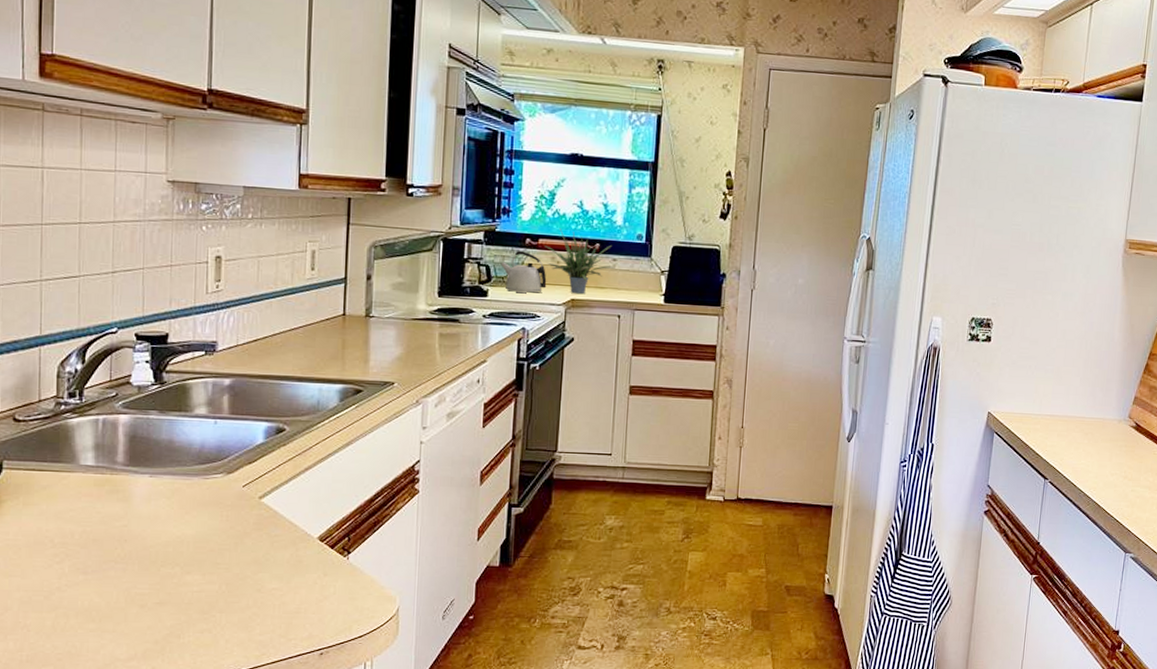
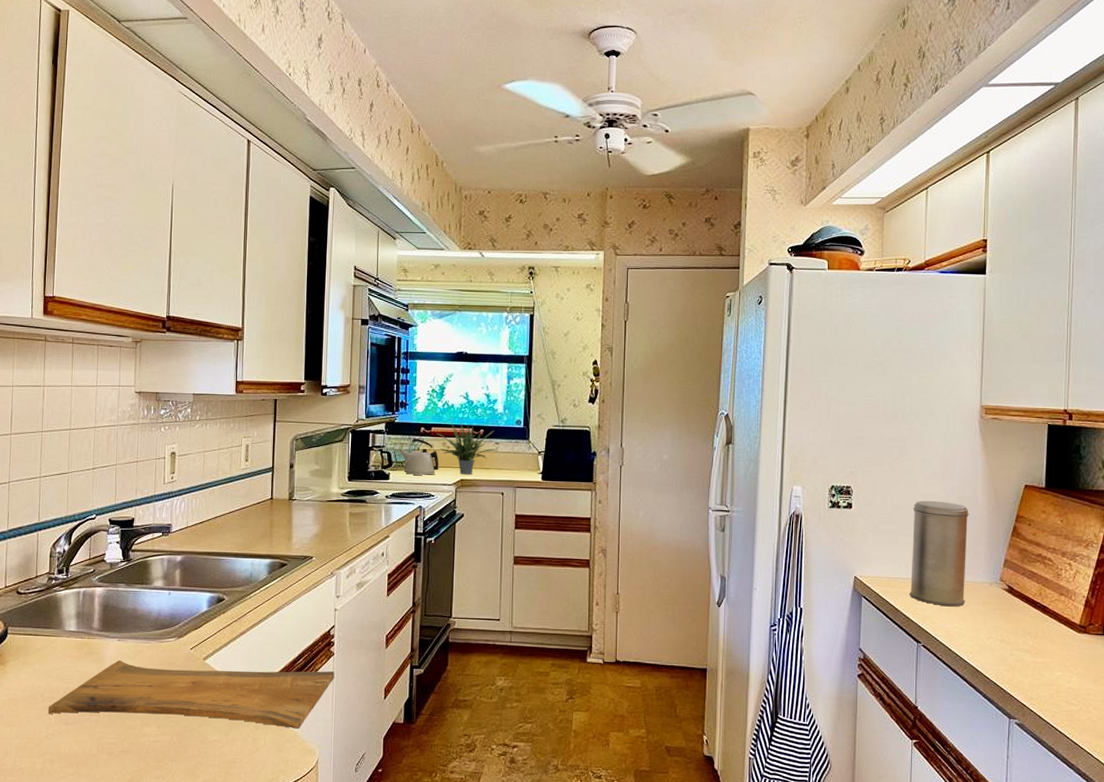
cutting board: none [59,500,420,575] -> present [48,660,335,730]
canister: none [1040,335,1105,443] -> present [909,500,969,607]

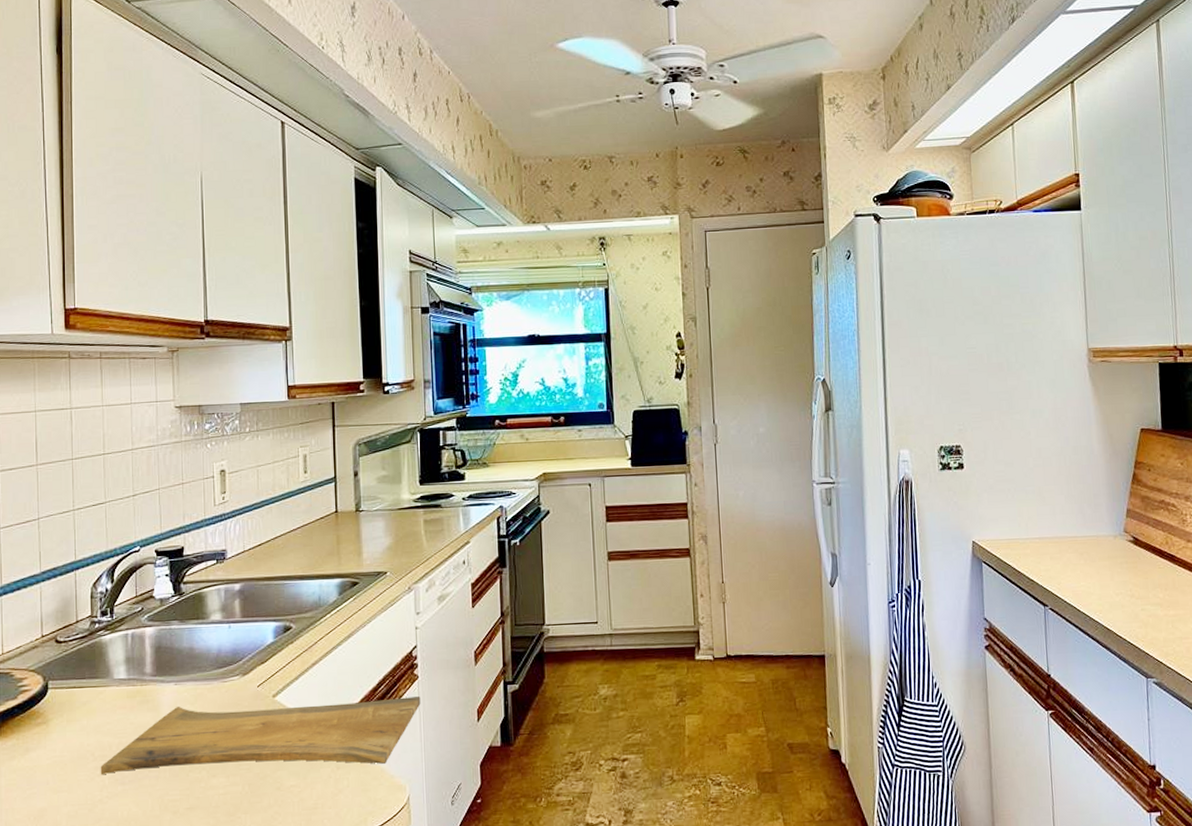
kettle: present [399,438,439,476] -> none [474,432,519,473]
potted plant: present [437,417,498,475] -> none [513,406,581,468]
canister: present [909,500,969,607] -> none [1027,453,1090,565]

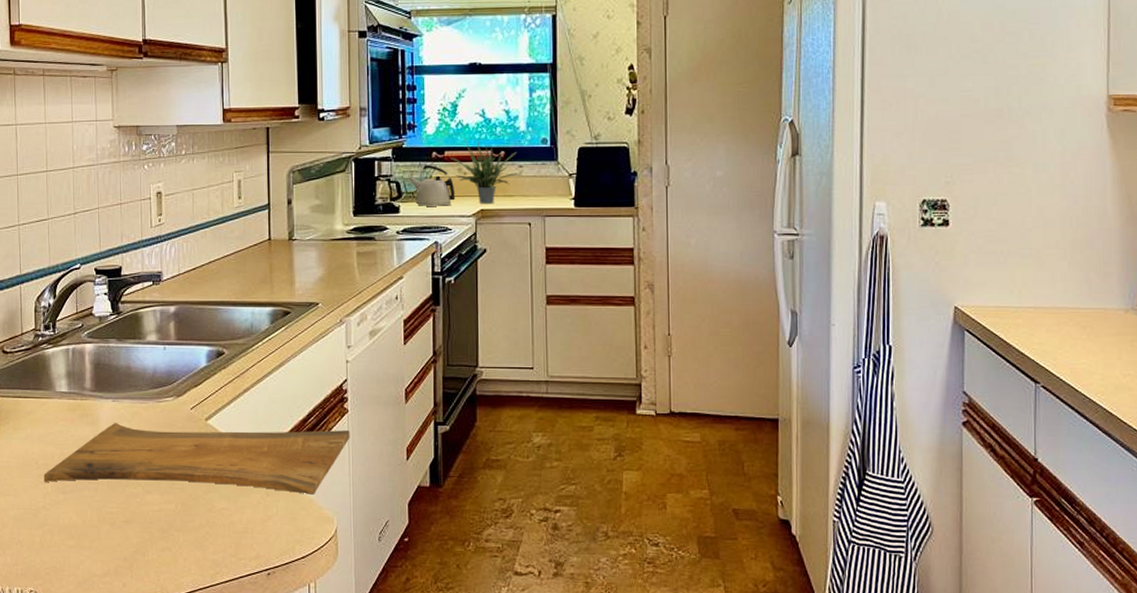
kettle: none [474,432,519,473] -> present [409,164,456,207]
potted plant: none [513,406,581,468] -> present [451,139,522,204]

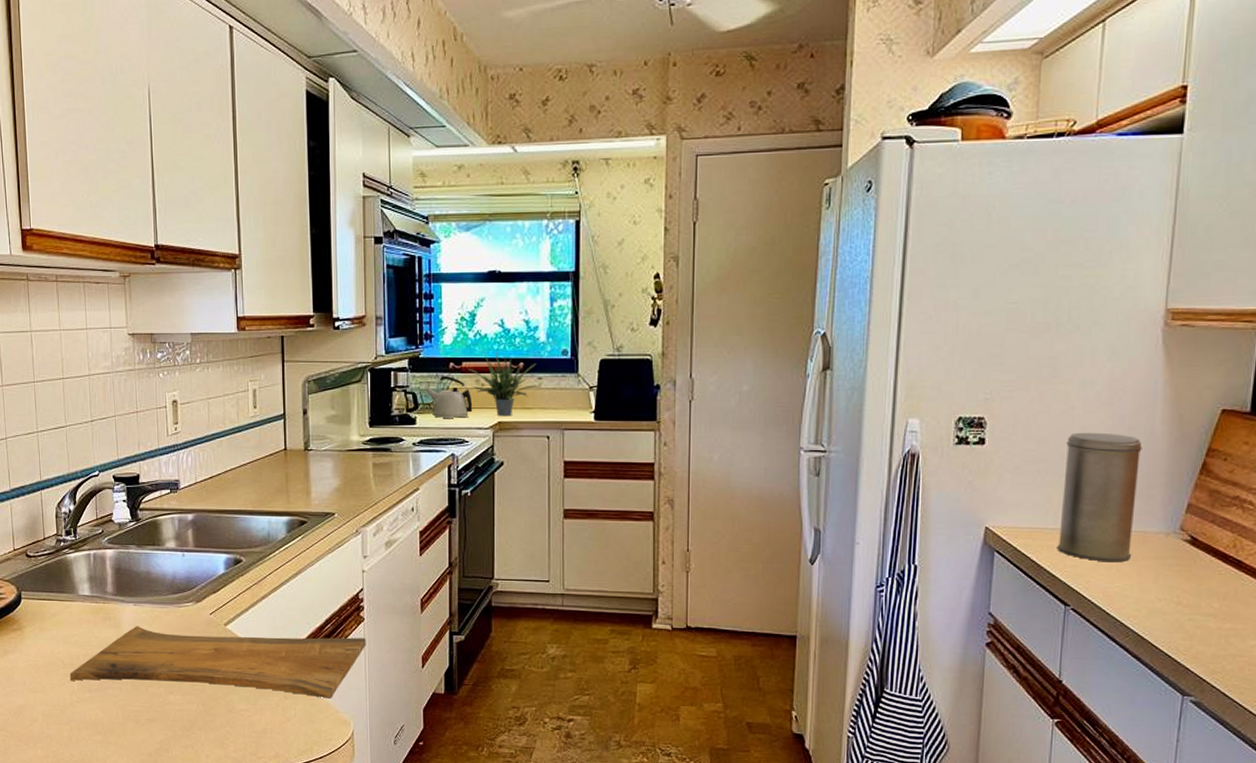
canister: none [1024,213,1096,339] -> present [1057,432,1142,562]

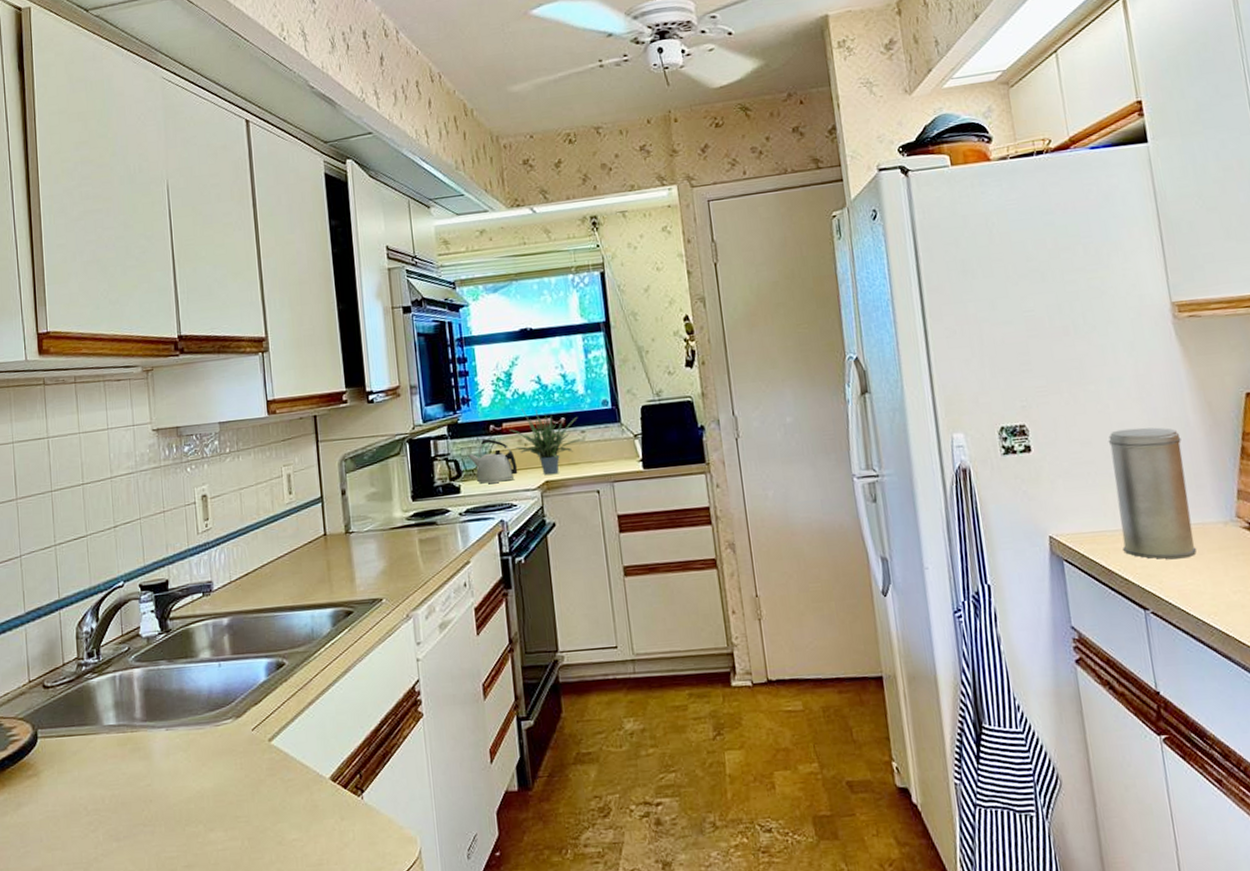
cutting board: present [69,626,366,700] -> none [93,737,428,830]

